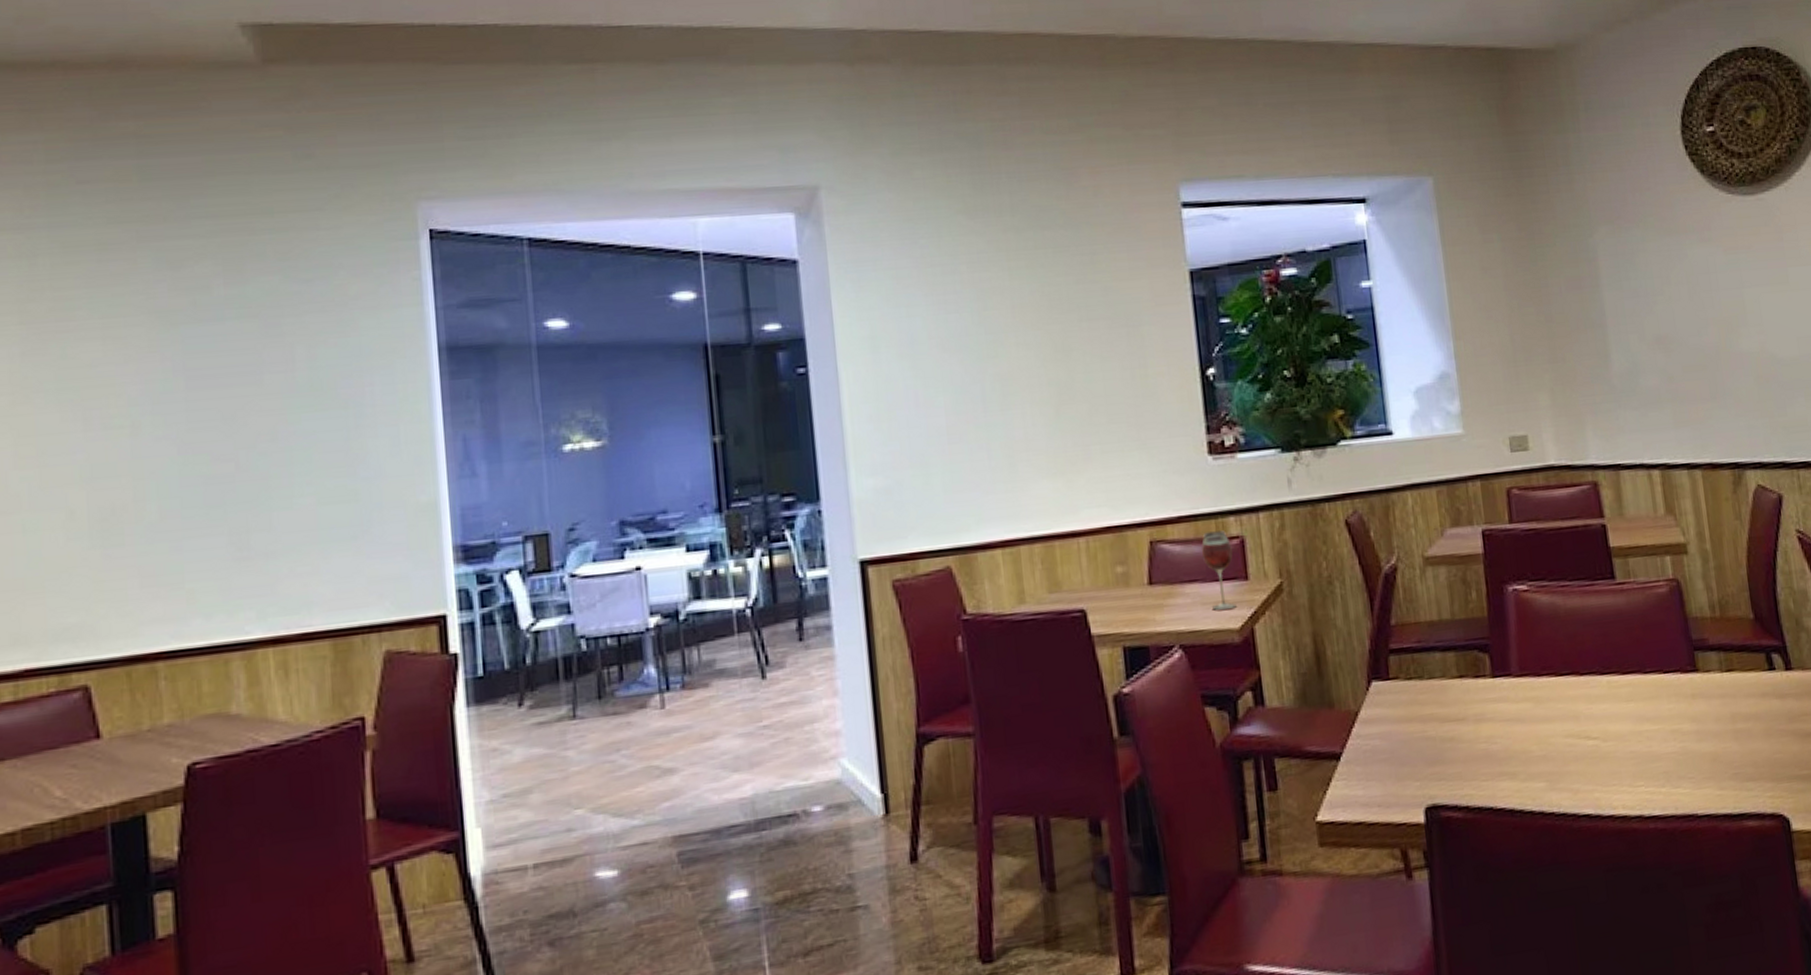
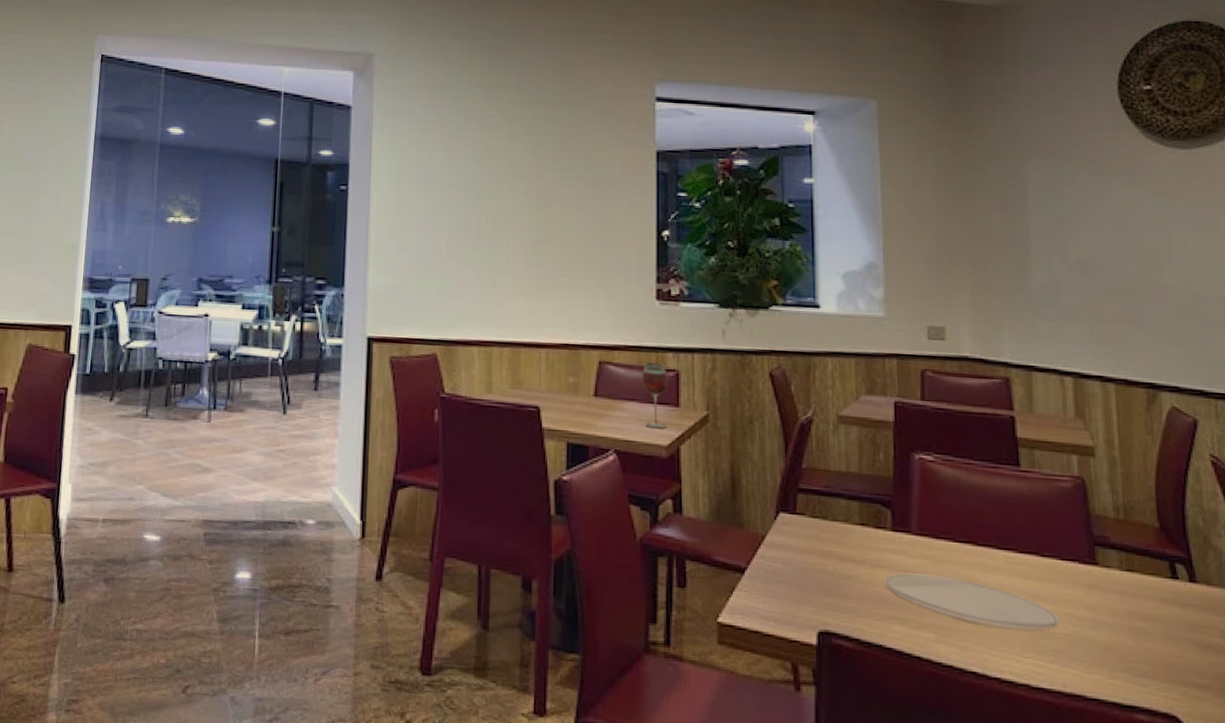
plate: none [1487,716,1667,763] -> present [883,572,1060,632]

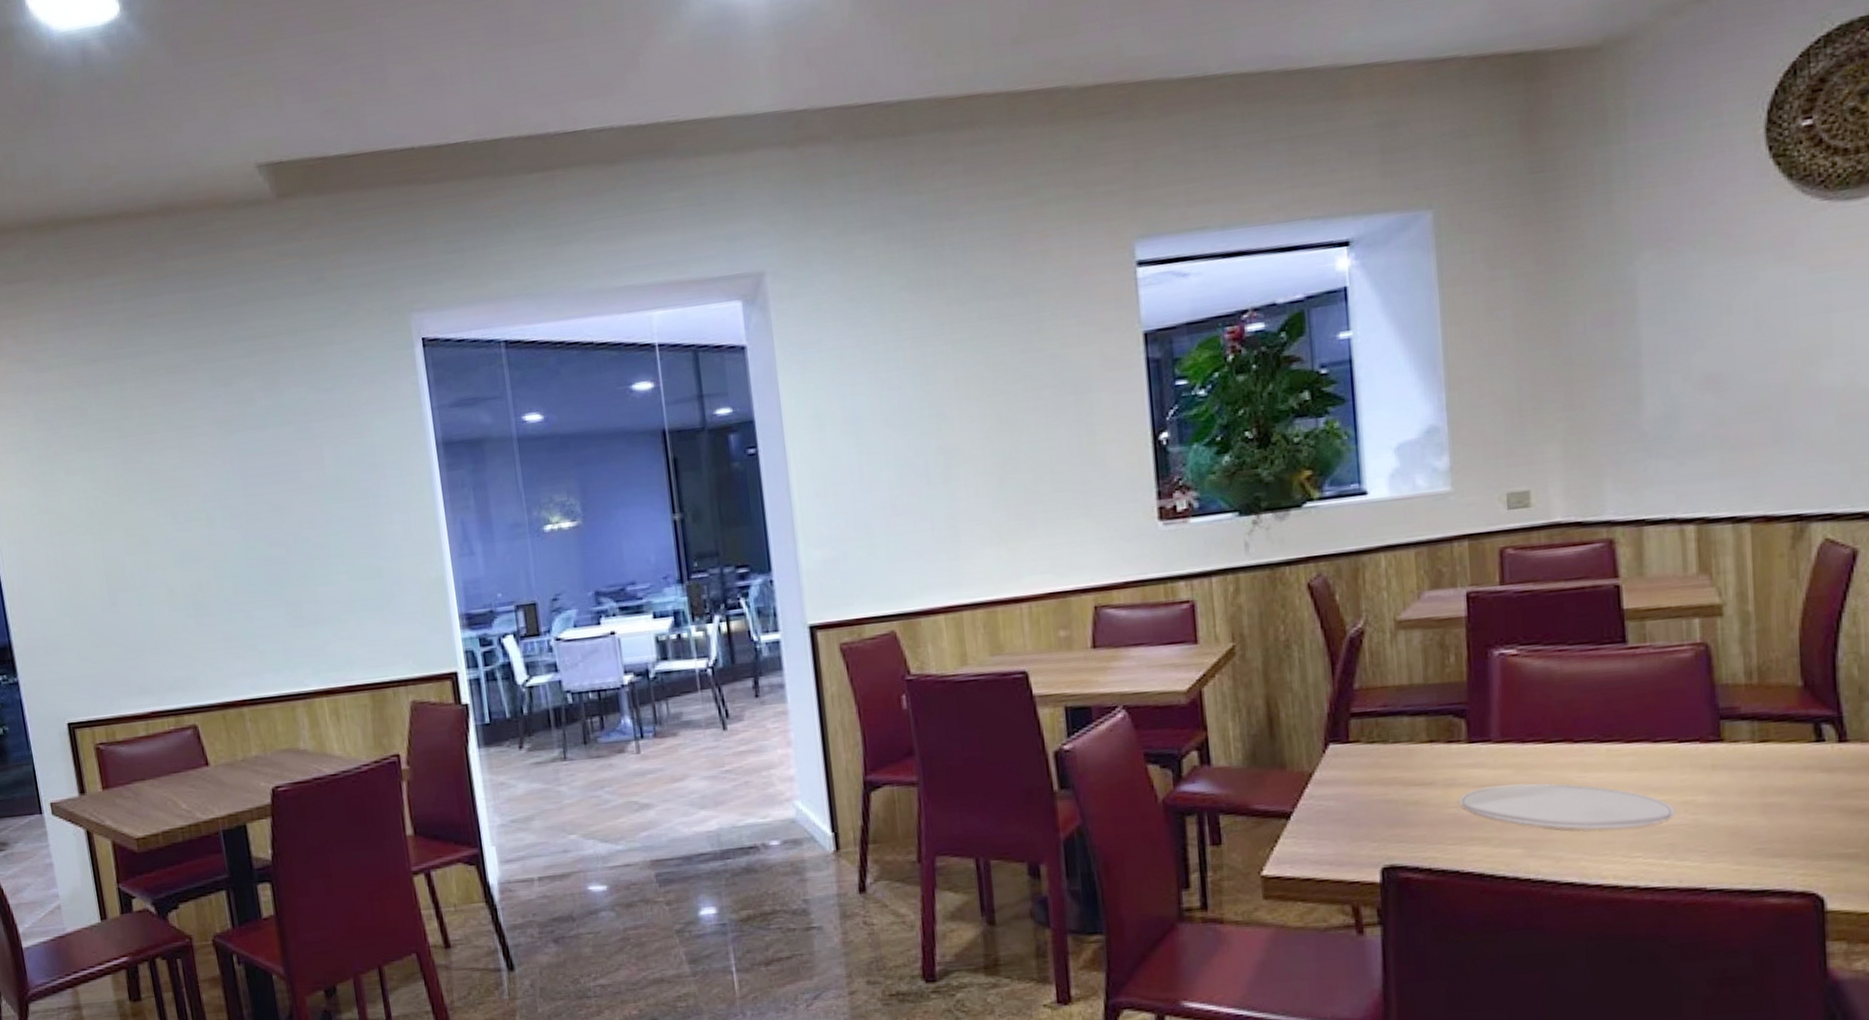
wineglass: present [642,362,668,429] -> none [1149,595,1184,673]

